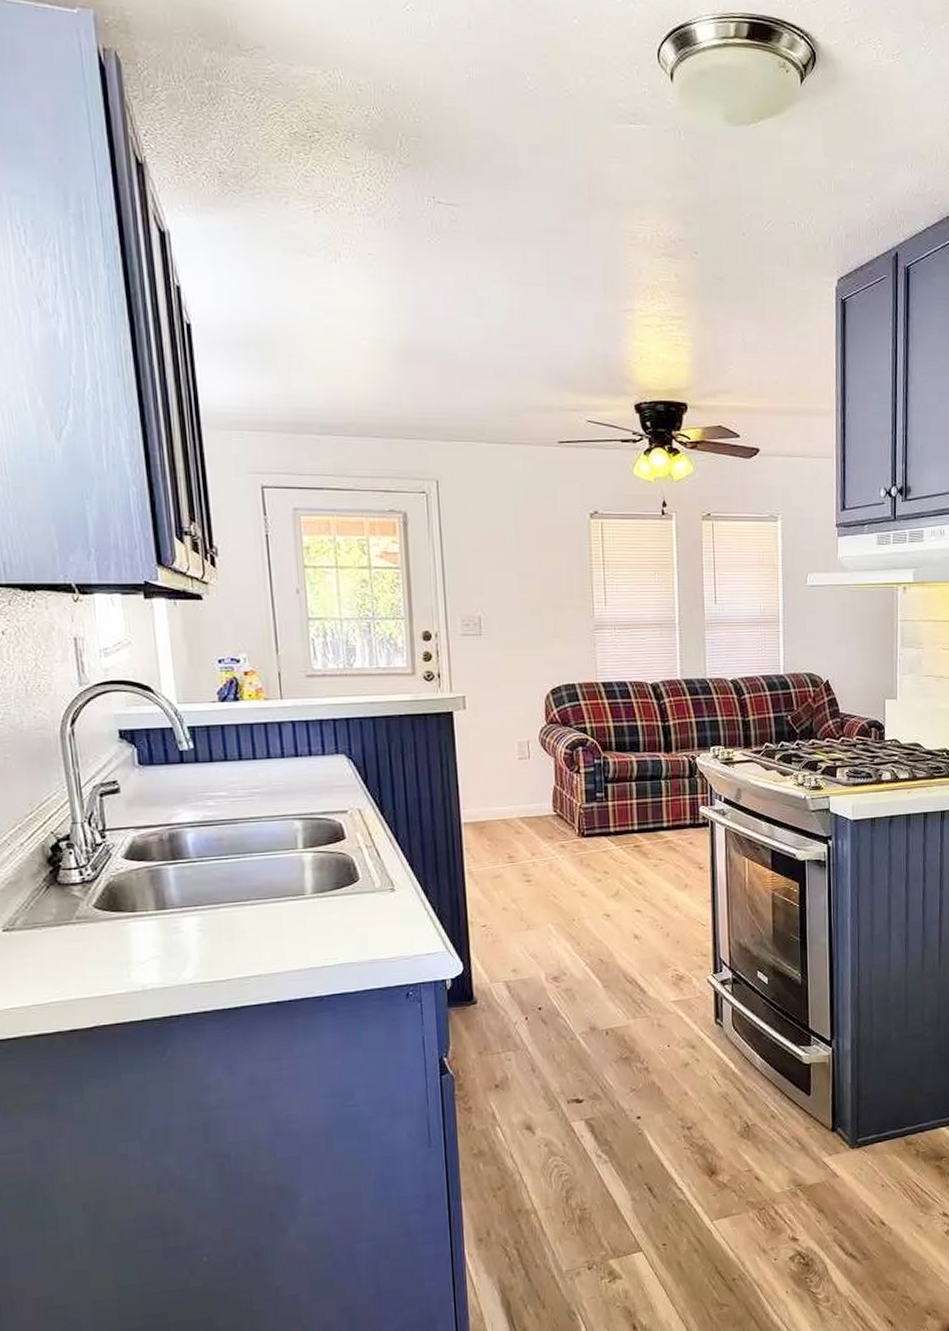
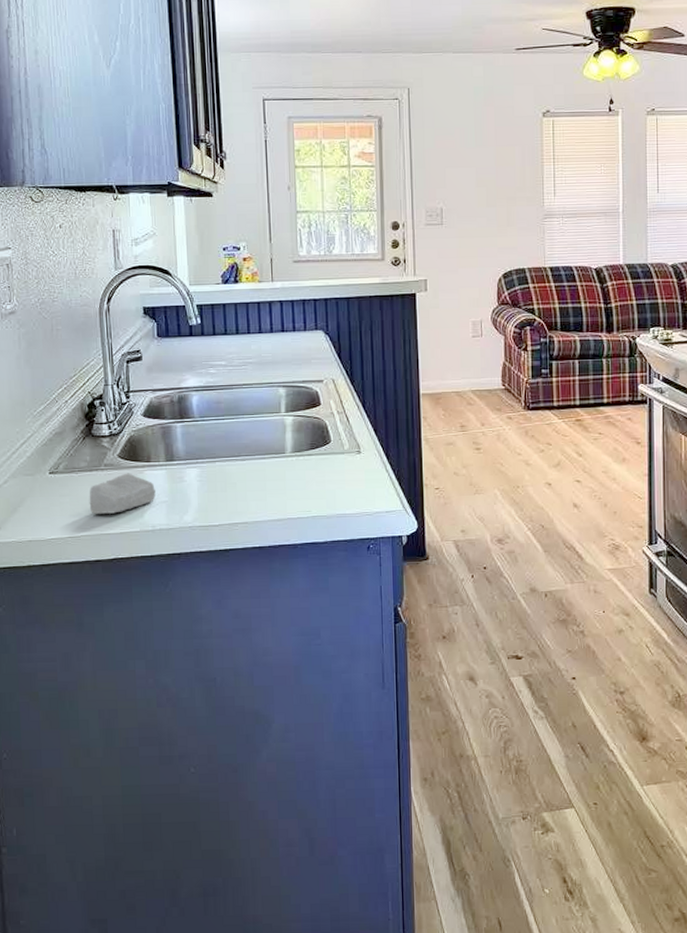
soap bar: none [57,925,145,976] -> present [89,473,156,514]

